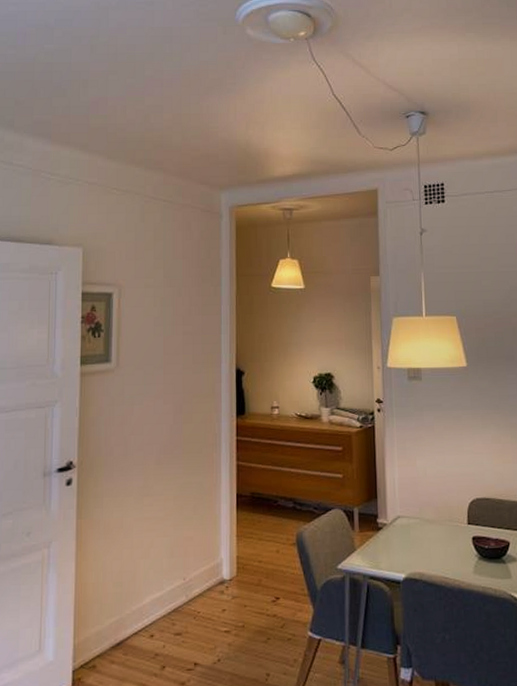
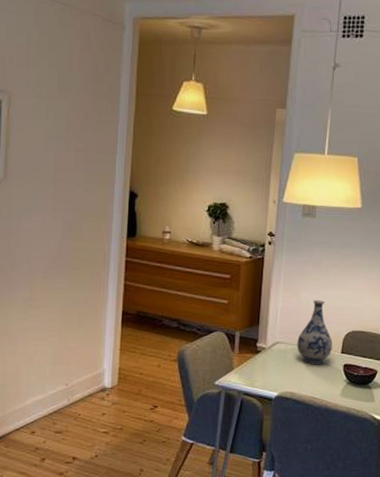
vase: none [419,467,457,540] -> present [297,300,333,365]

